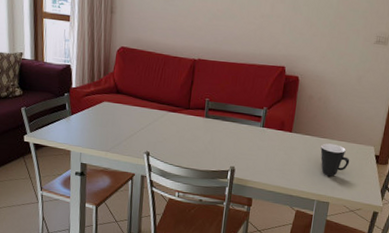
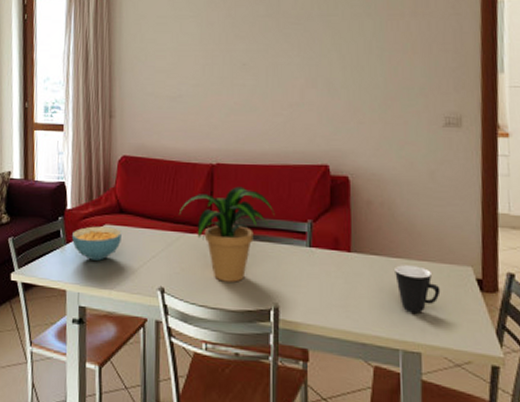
cereal bowl: none [76,102,118,129] -> present [72,226,122,261]
potted plant: none [165,78,240,150] -> present [180,186,275,282]

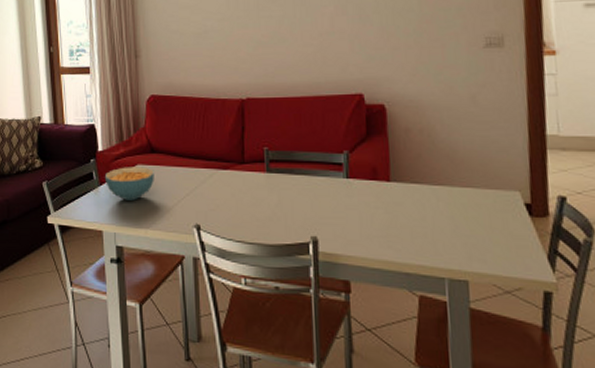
potted plant: present [180,186,275,282] -> none [211,120,309,217]
mug: present [395,265,441,314] -> none [437,192,487,241]

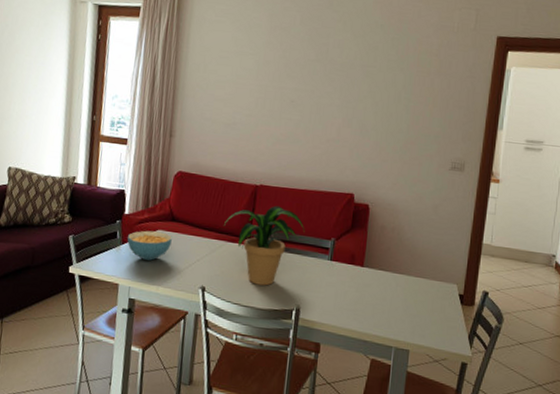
potted plant: none [211,120,309,217] -> present [224,205,305,286]

